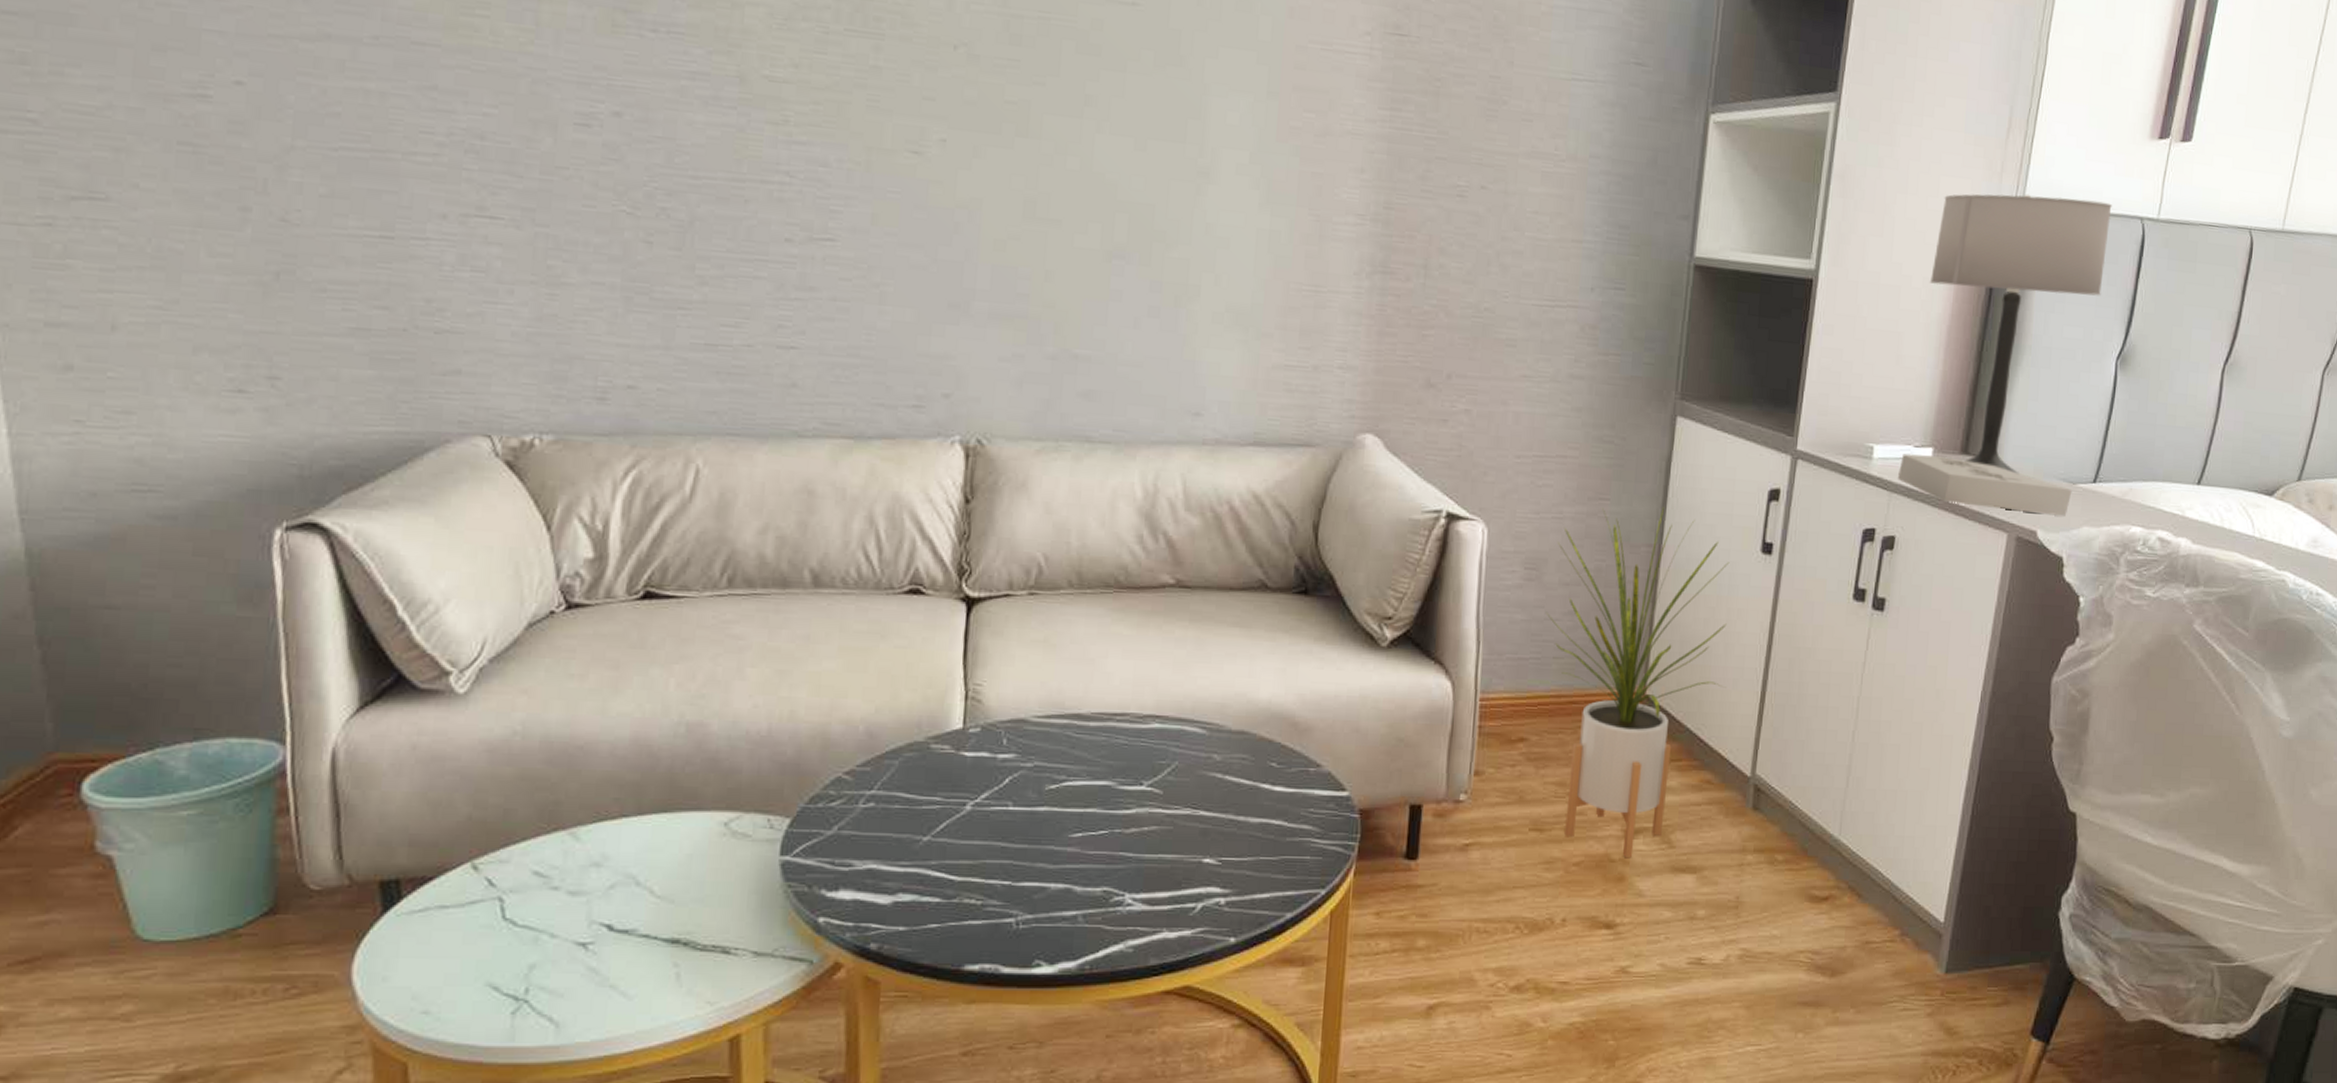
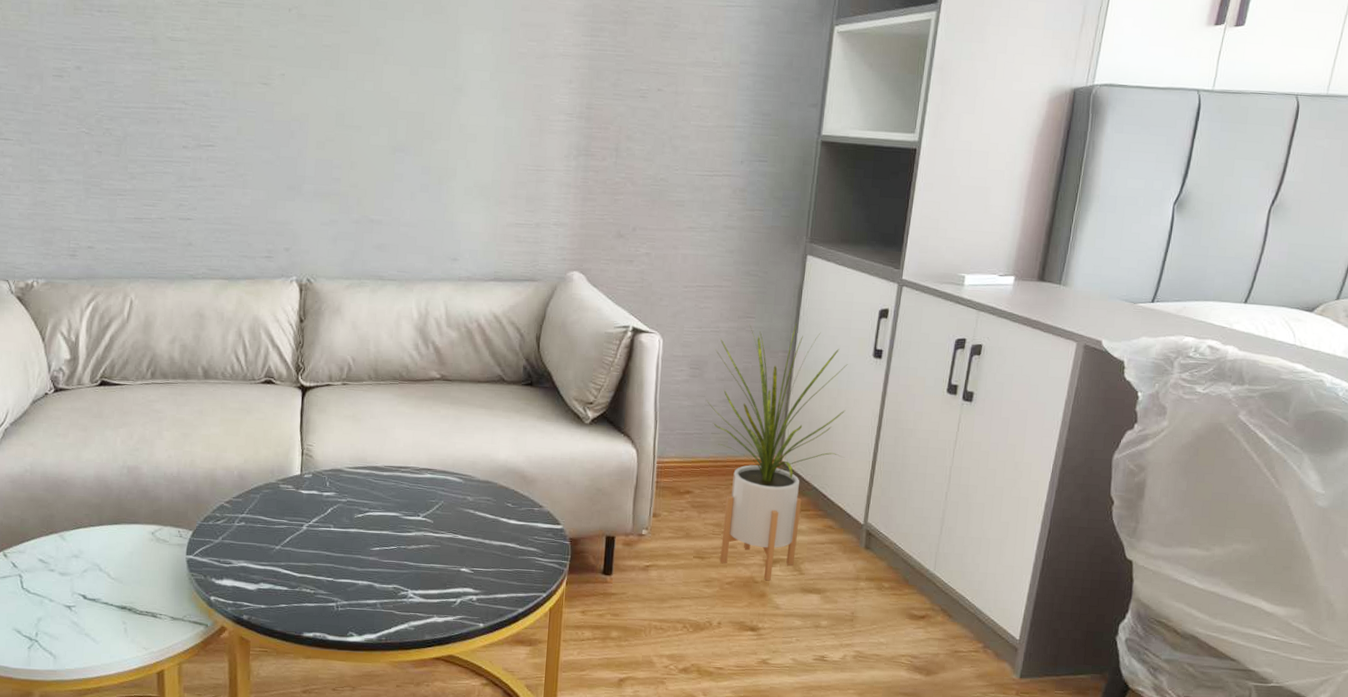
decorative box: present [1897,453,2072,516] -> none [984,281,1133,329]
table lamp: present [1929,194,2112,475] -> none [1013,75,1172,297]

